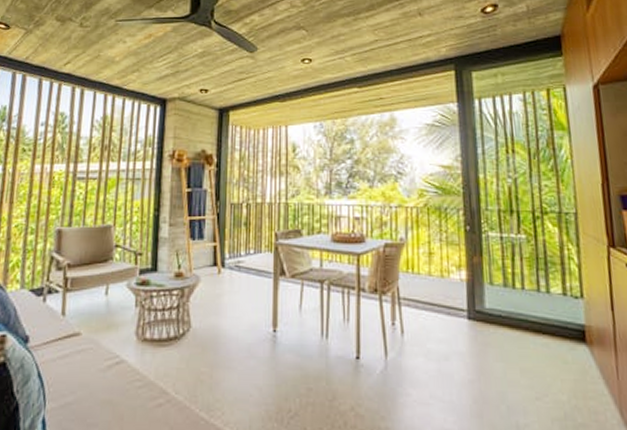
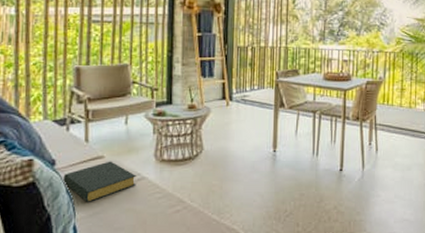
hardback book: none [35,339,115,389] -> present [63,161,136,202]

